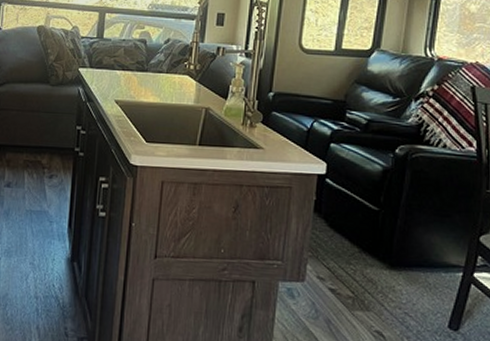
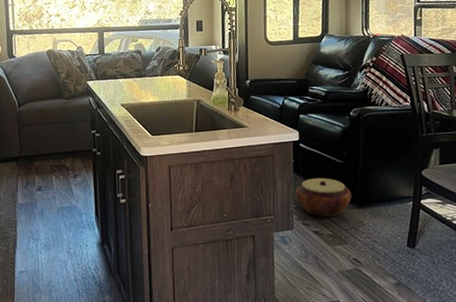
woven basket: none [313,223,384,274] -> present [295,177,352,217]

